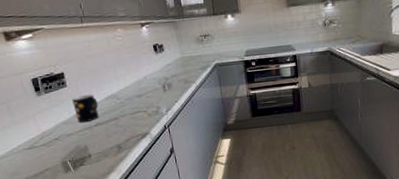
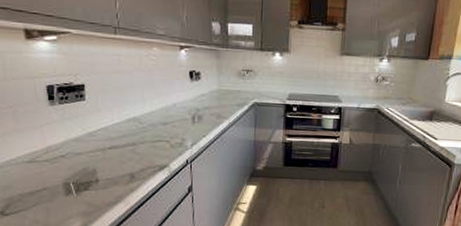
mug: present [72,94,99,123] -> none [88,112,117,143]

